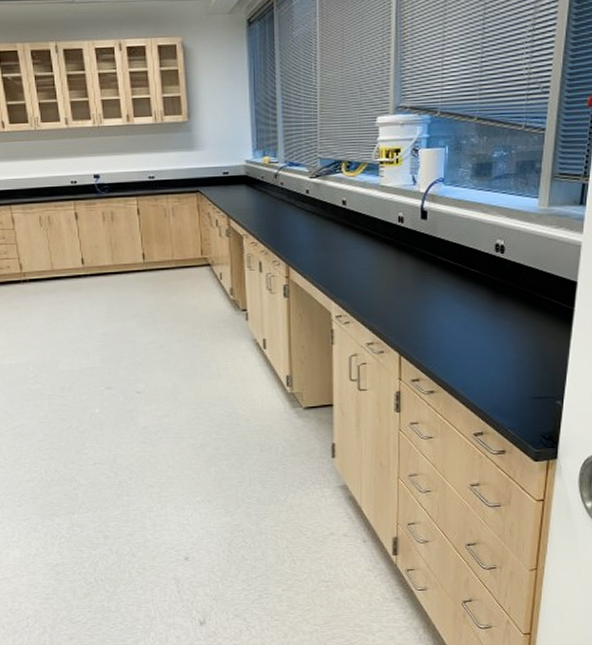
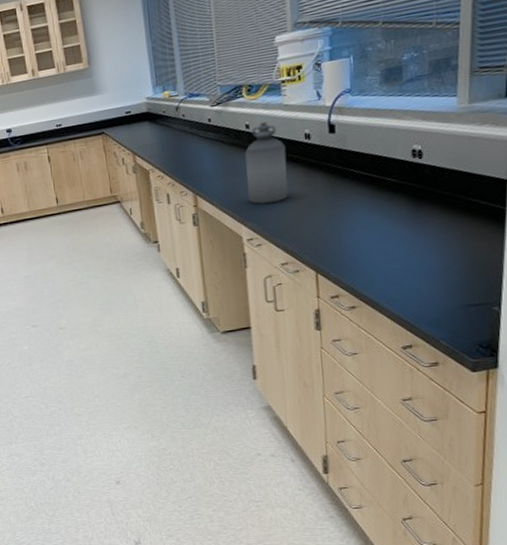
bottle: none [339,200,380,281] -> present [245,122,288,204]

